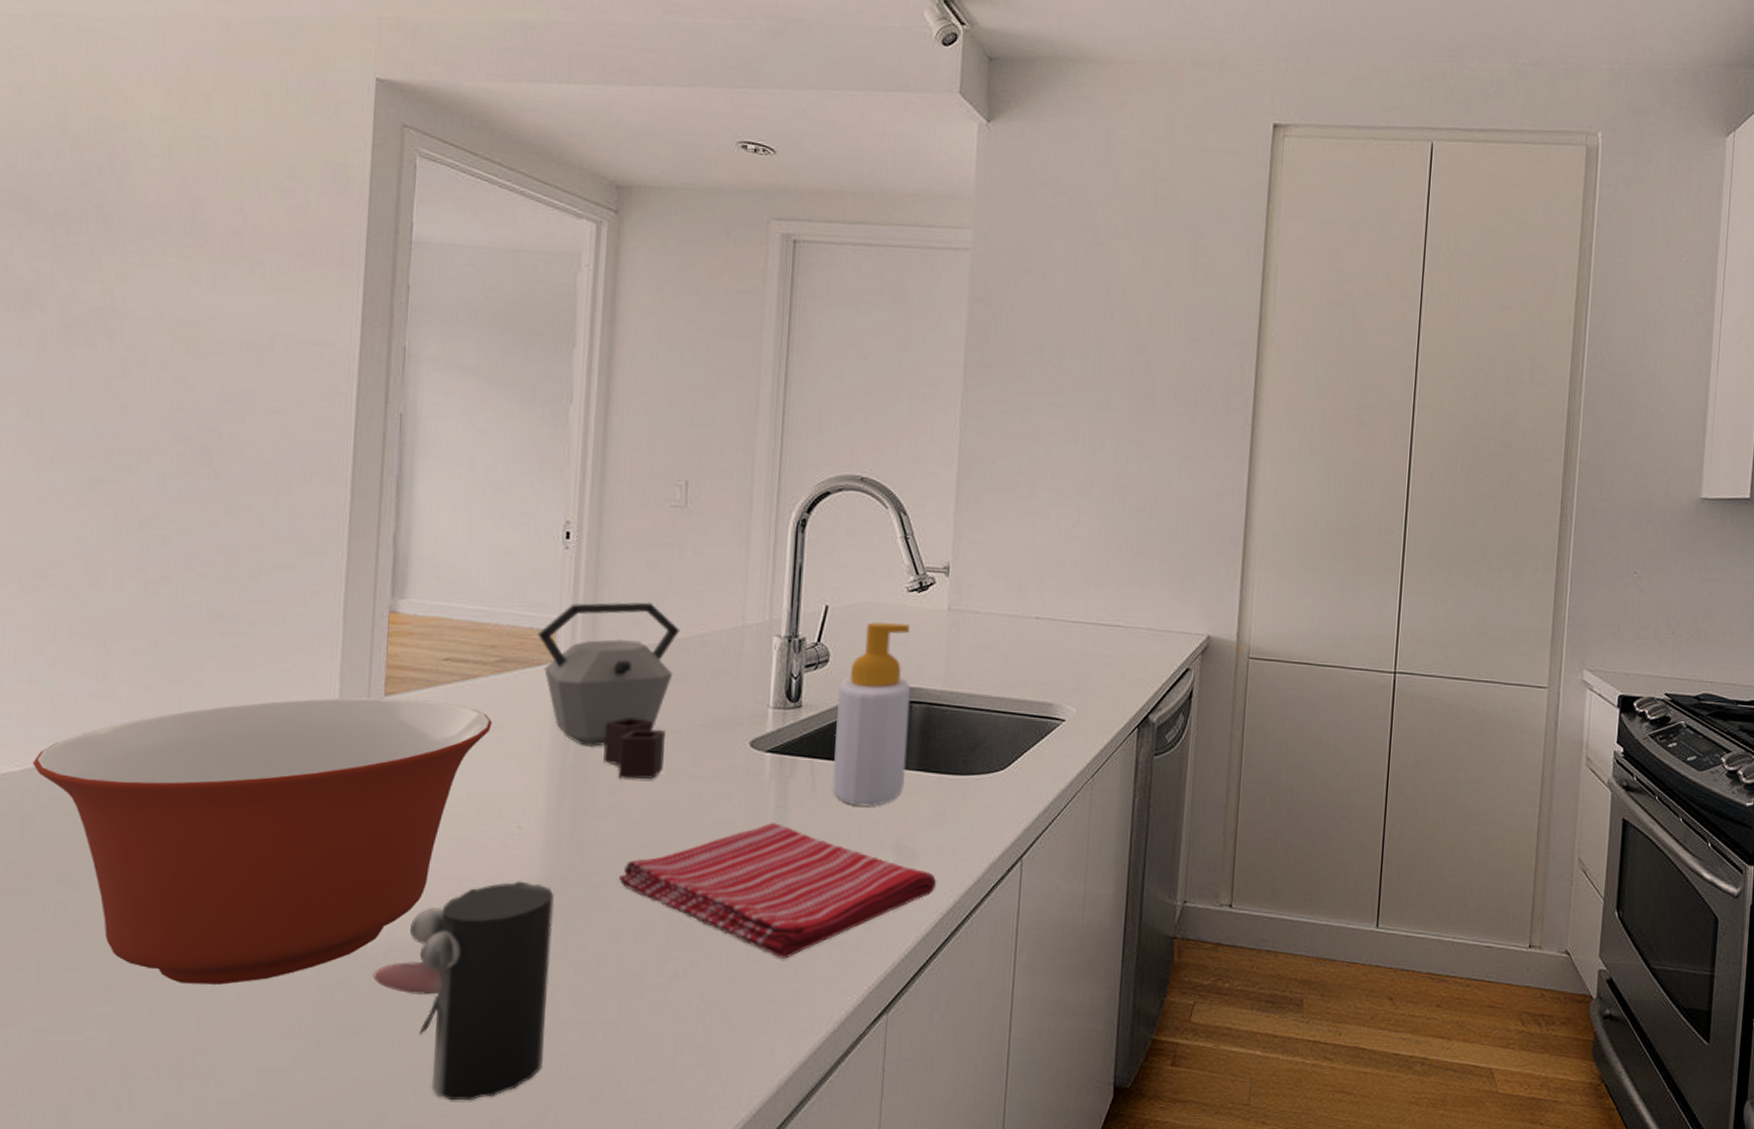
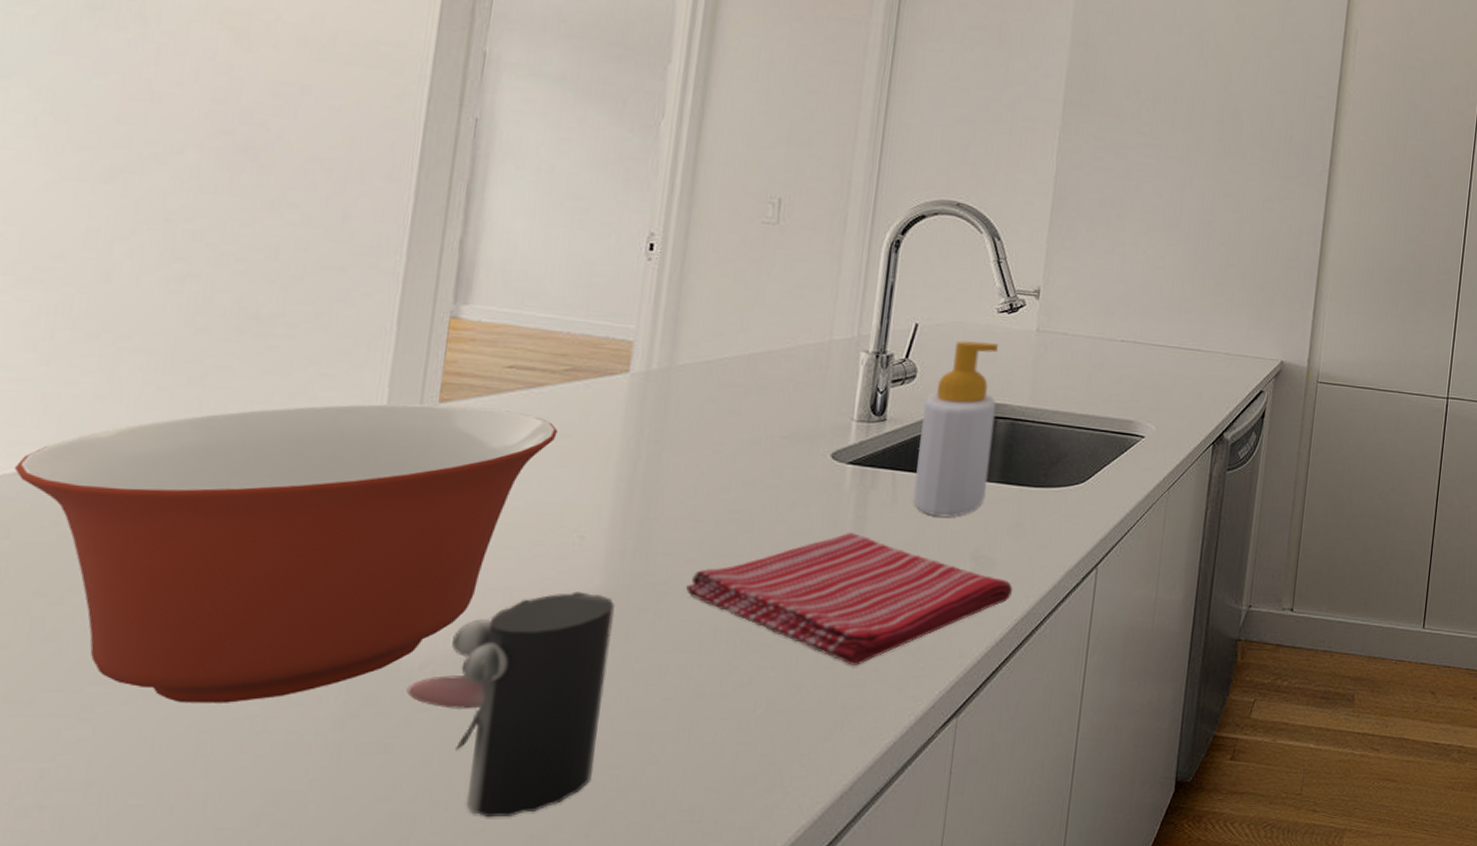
kettle: present [537,602,680,780] -> none [612,314,765,490]

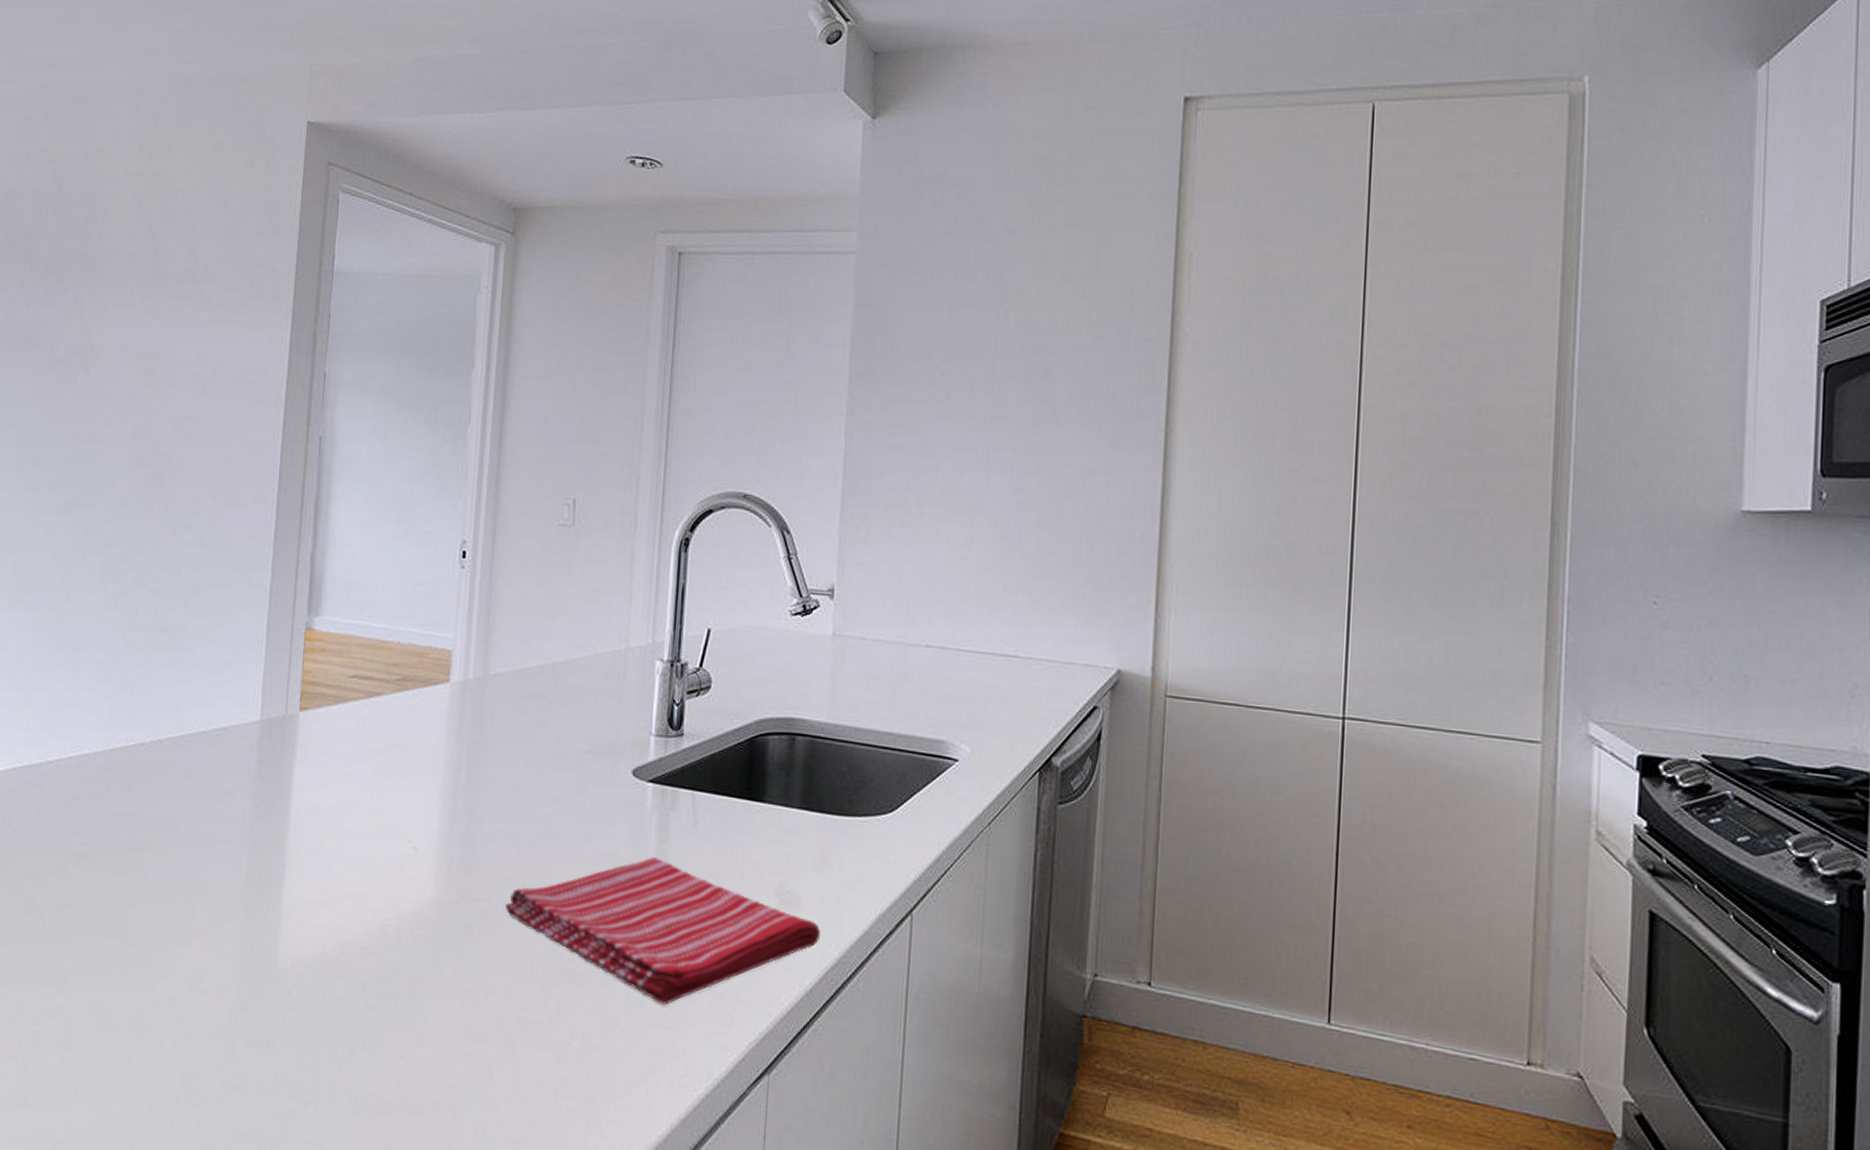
mixing bowl: present [13,403,558,703] -> none [13,711,393,987]
cup: present [406,591,615,816] -> none [282,903,446,1125]
soap bottle: present [913,340,999,517] -> none [713,647,794,846]

